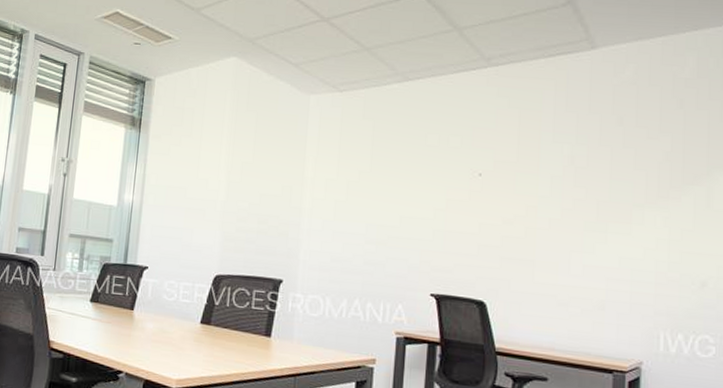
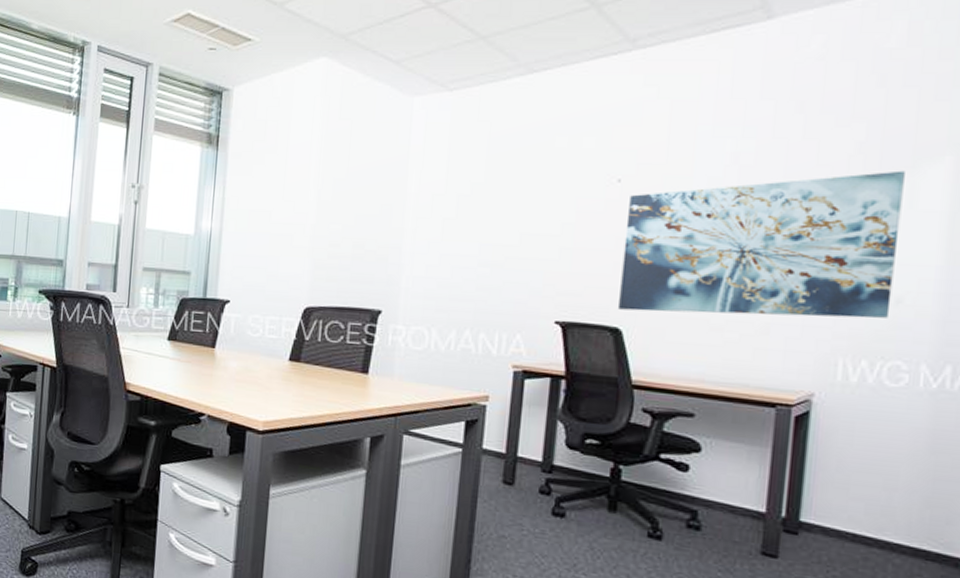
wall art: none [483,176,702,299] -> present [619,170,905,319]

